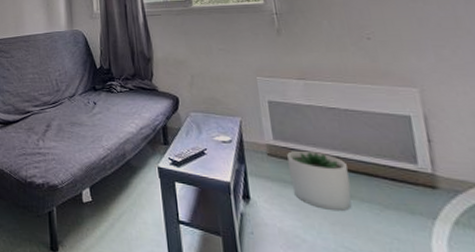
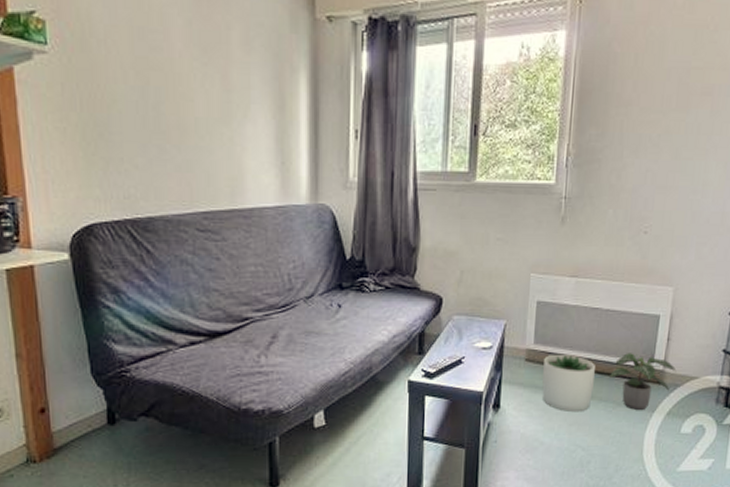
potted plant: none [365,153,452,216] -> present [608,353,677,410]

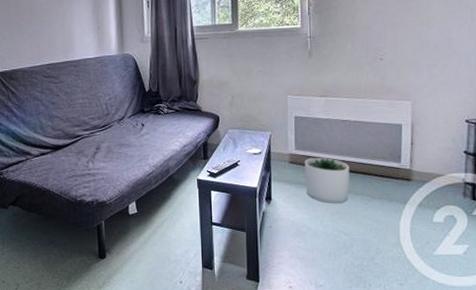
potted plant: present [608,353,677,410] -> none [361,155,423,202]

